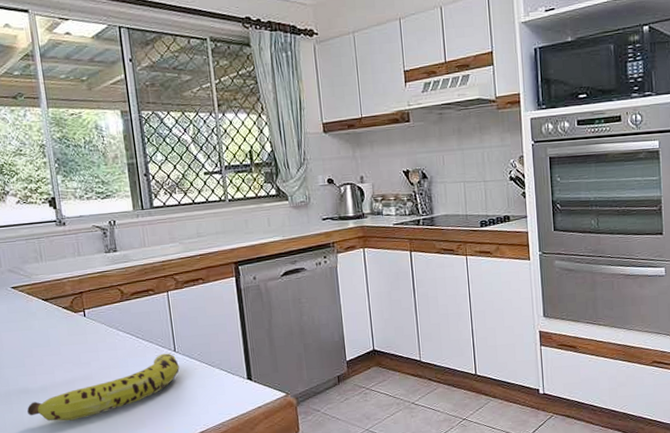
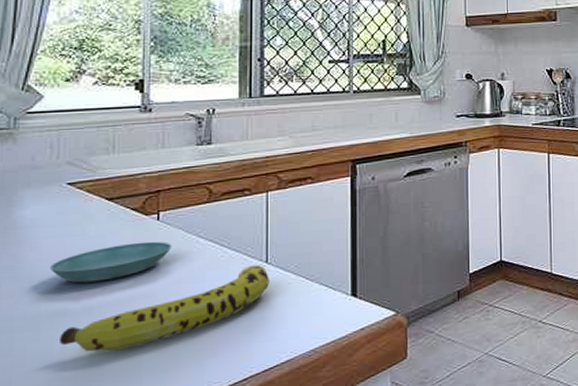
saucer: none [10,334,99,368] -> present [50,241,172,283]

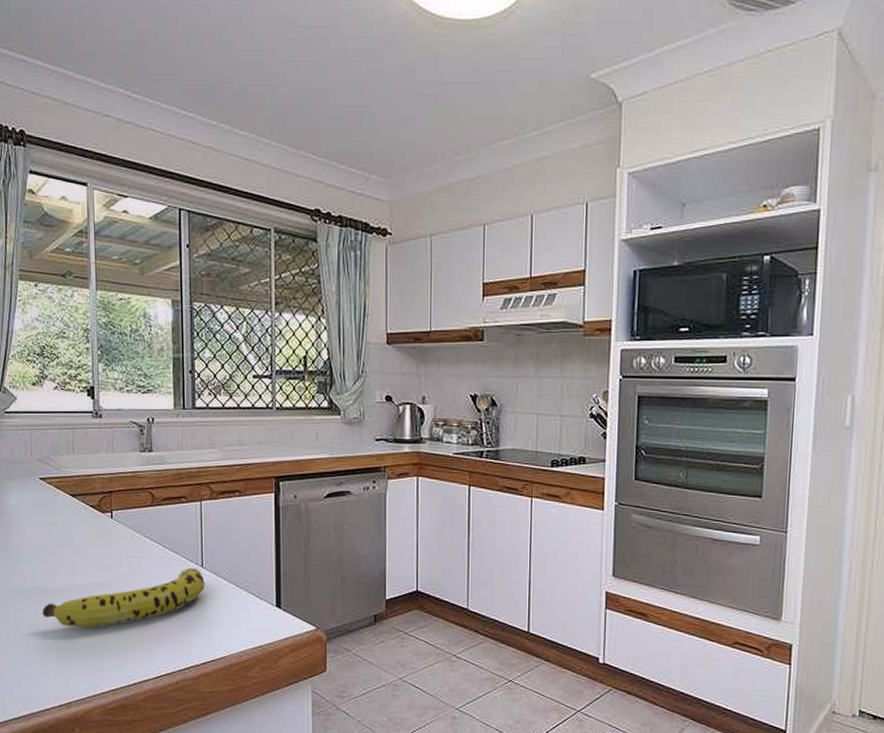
saucer: present [50,241,172,283] -> none [32,536,124,567]

